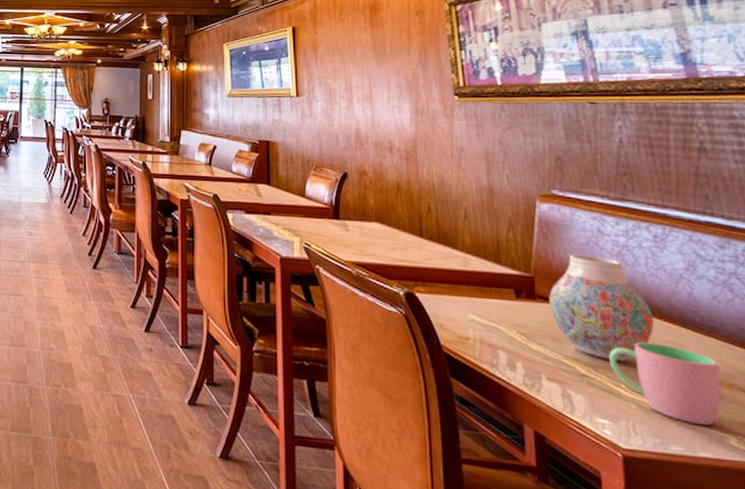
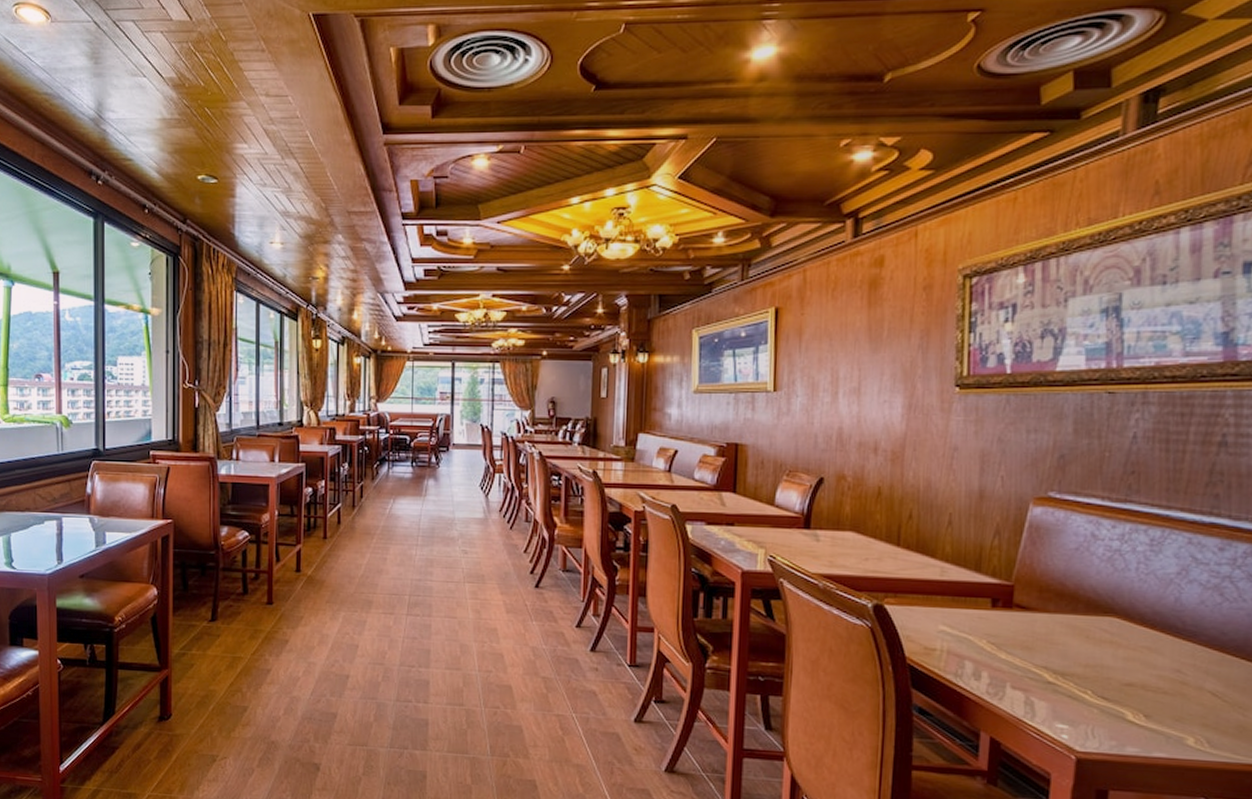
vase: present [549,254,654,362] -> none [1026,560,1134,669]
cup: present [609,342,722,426] -> none [1079,648,1194,728]

